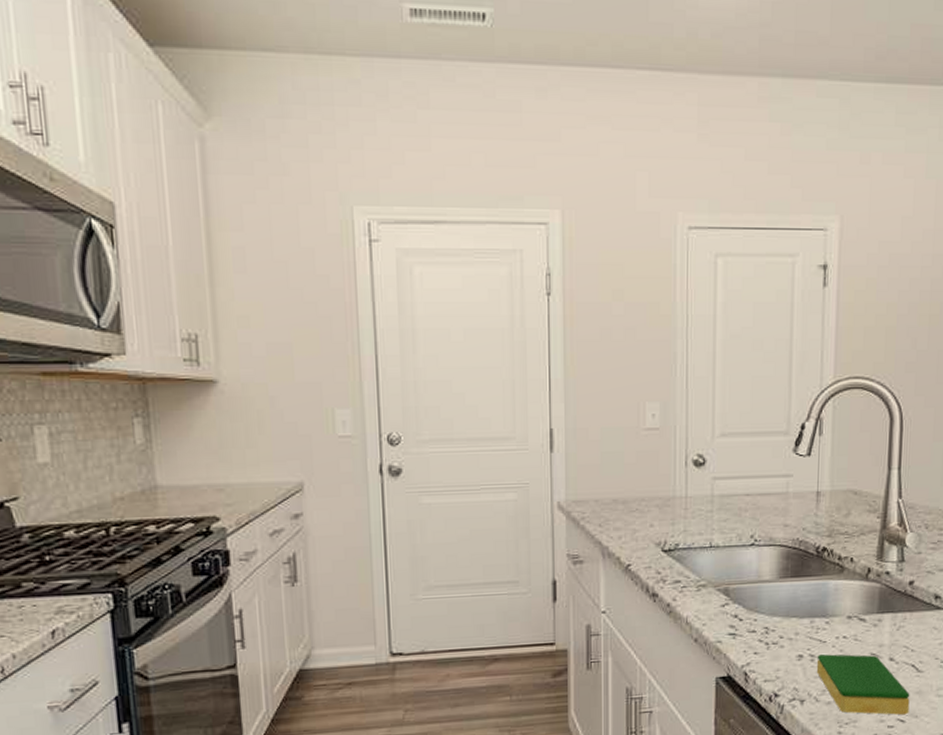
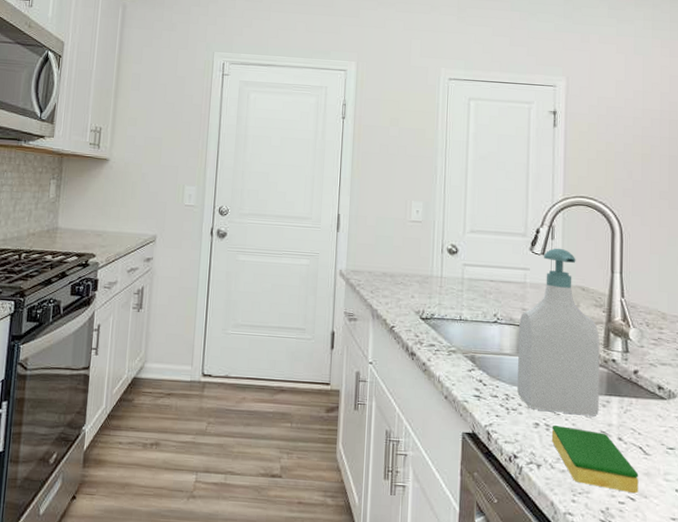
soap bottle: none [778,445,873,640] -> present [517,248,600,416]

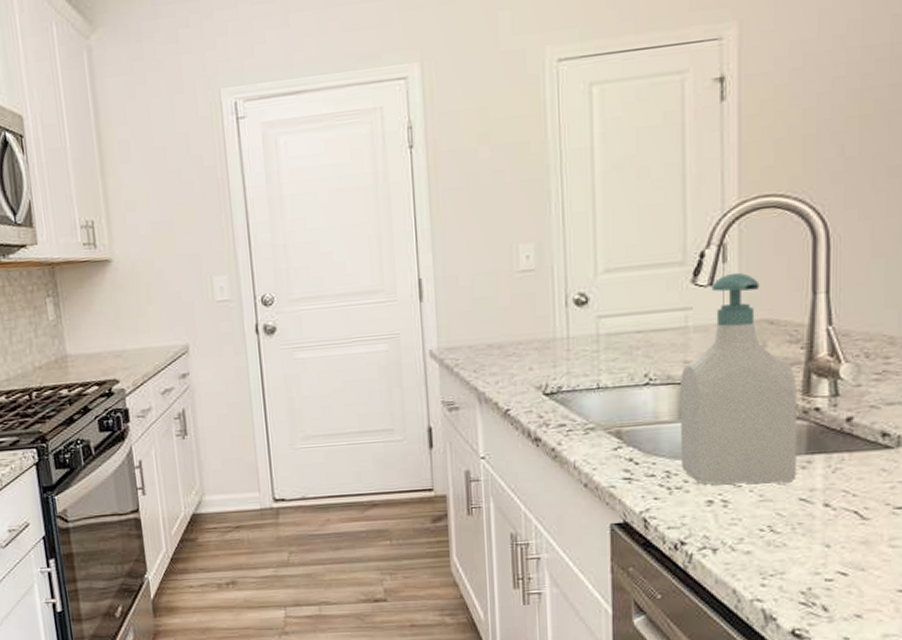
dish sponge: present [551,425,639,494] -> none [730,499,853,568]

